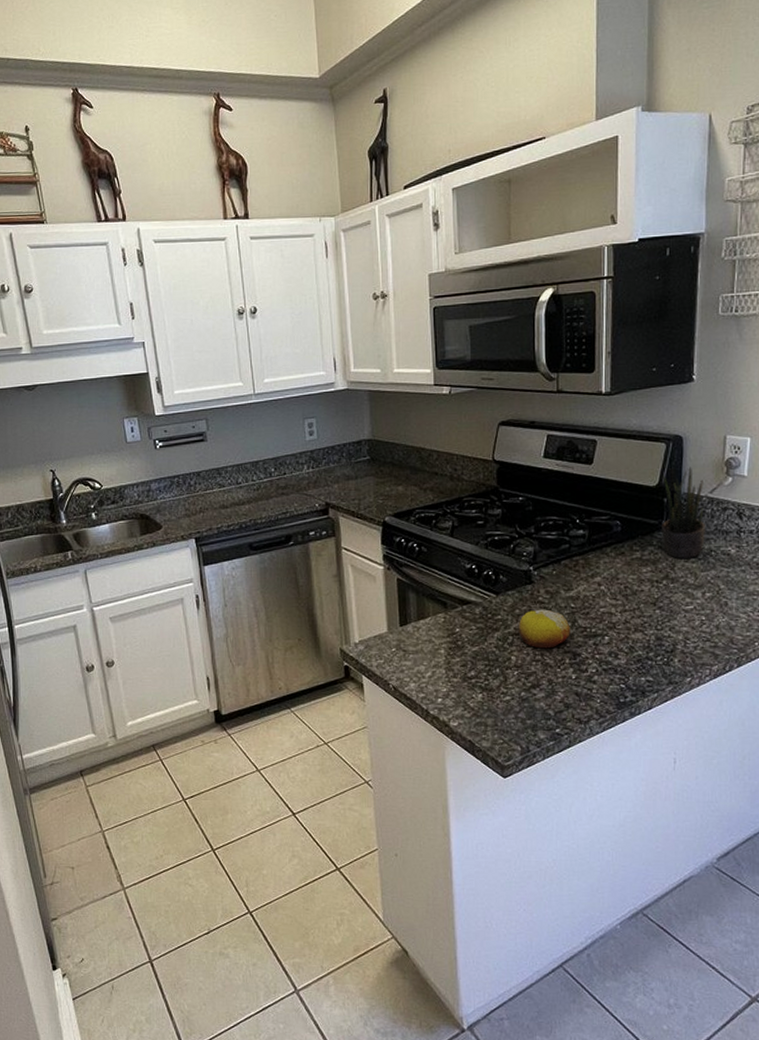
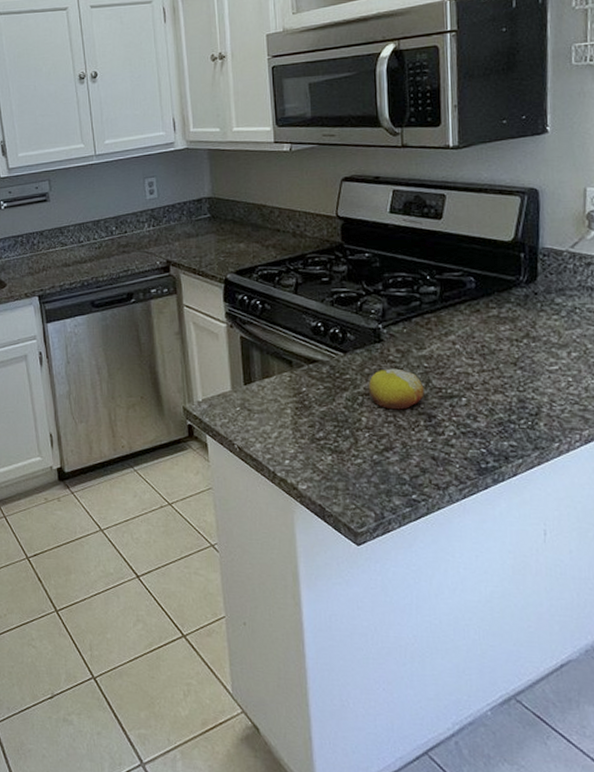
potted plant: present [662,467,705,558] -> none [518,220,568,316]

